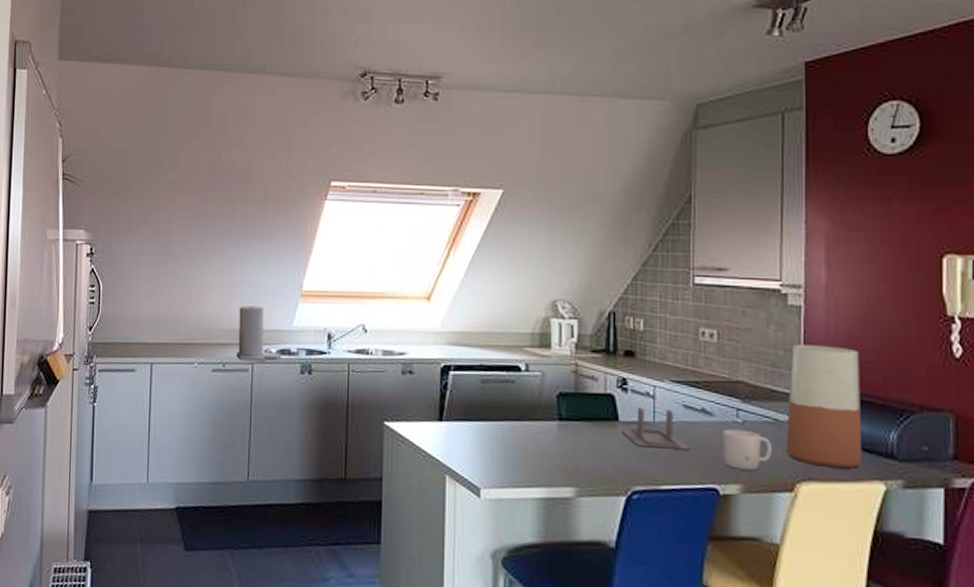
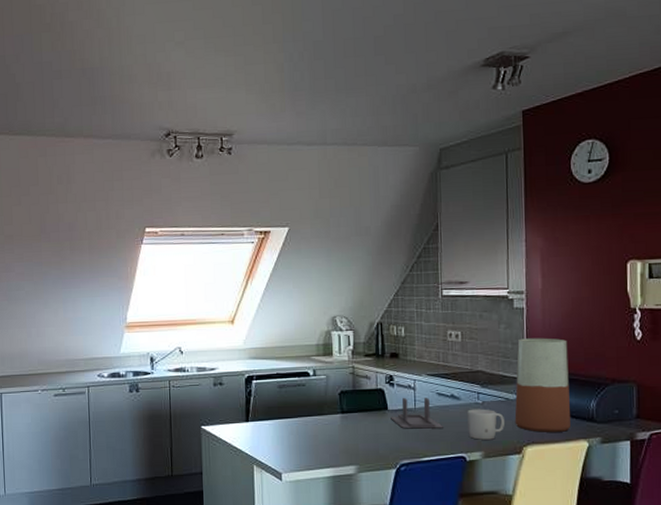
paper towel: present [237,305,282,362] -> none [74,338,113,386]

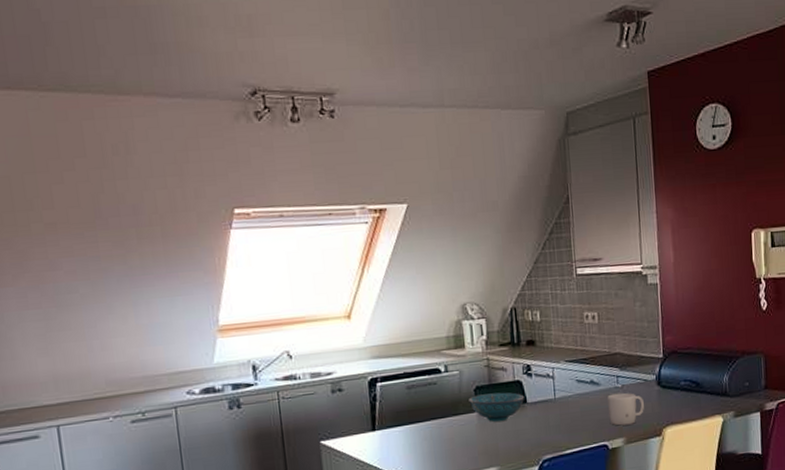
bowl: none [333,398,386,425] -> present [468,392,525,423]
napkin holder: present [391,397,443,429] -> none [530,386,585,422]
vase: present [514,338,570,432] -> none [653,313,706,412]

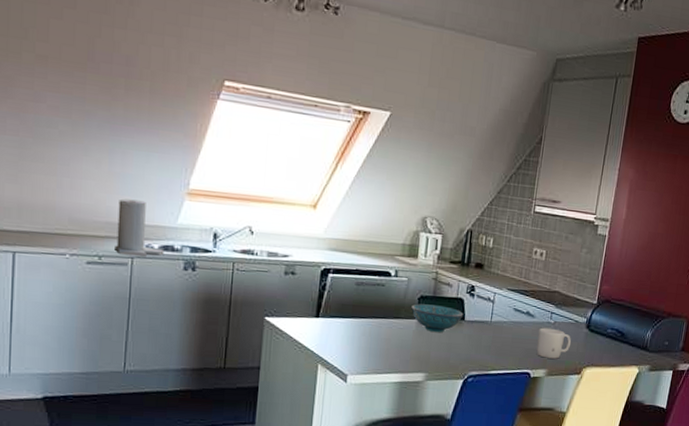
paper towel: none [151,347,207,407] -> present [115,198,165,257]

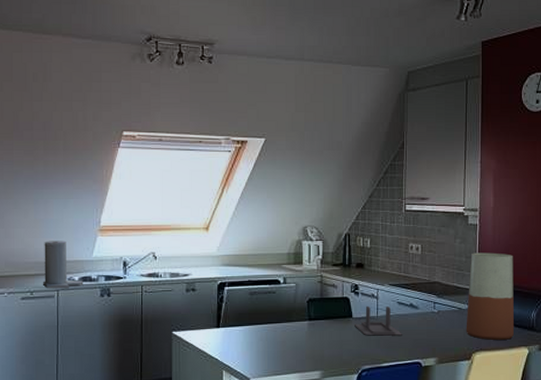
bowl: present [411,303,464,333] -> none [302,306,351,332]
napkin holder: none [466,309,515,344] -> present [355,305,402,336]
mug: present [536,327,572,359] -> none [424,317,458,347]
vase: none [579,265,638,357] -> present [466,252,514,340]

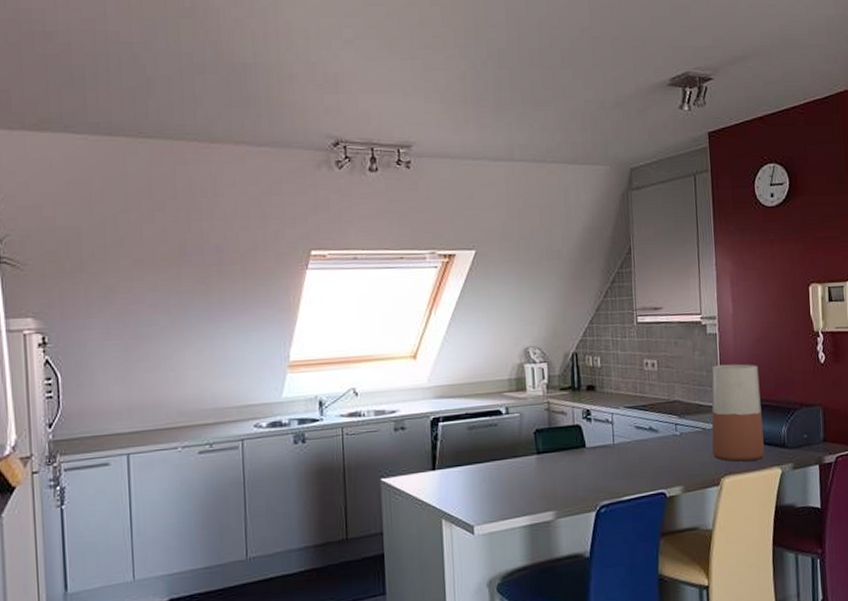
paper towel: present [43,240,84,289] -> none [223,381,273,439]
napkin holder: present [355,305,402,336] -> none [589,432,643,467]

